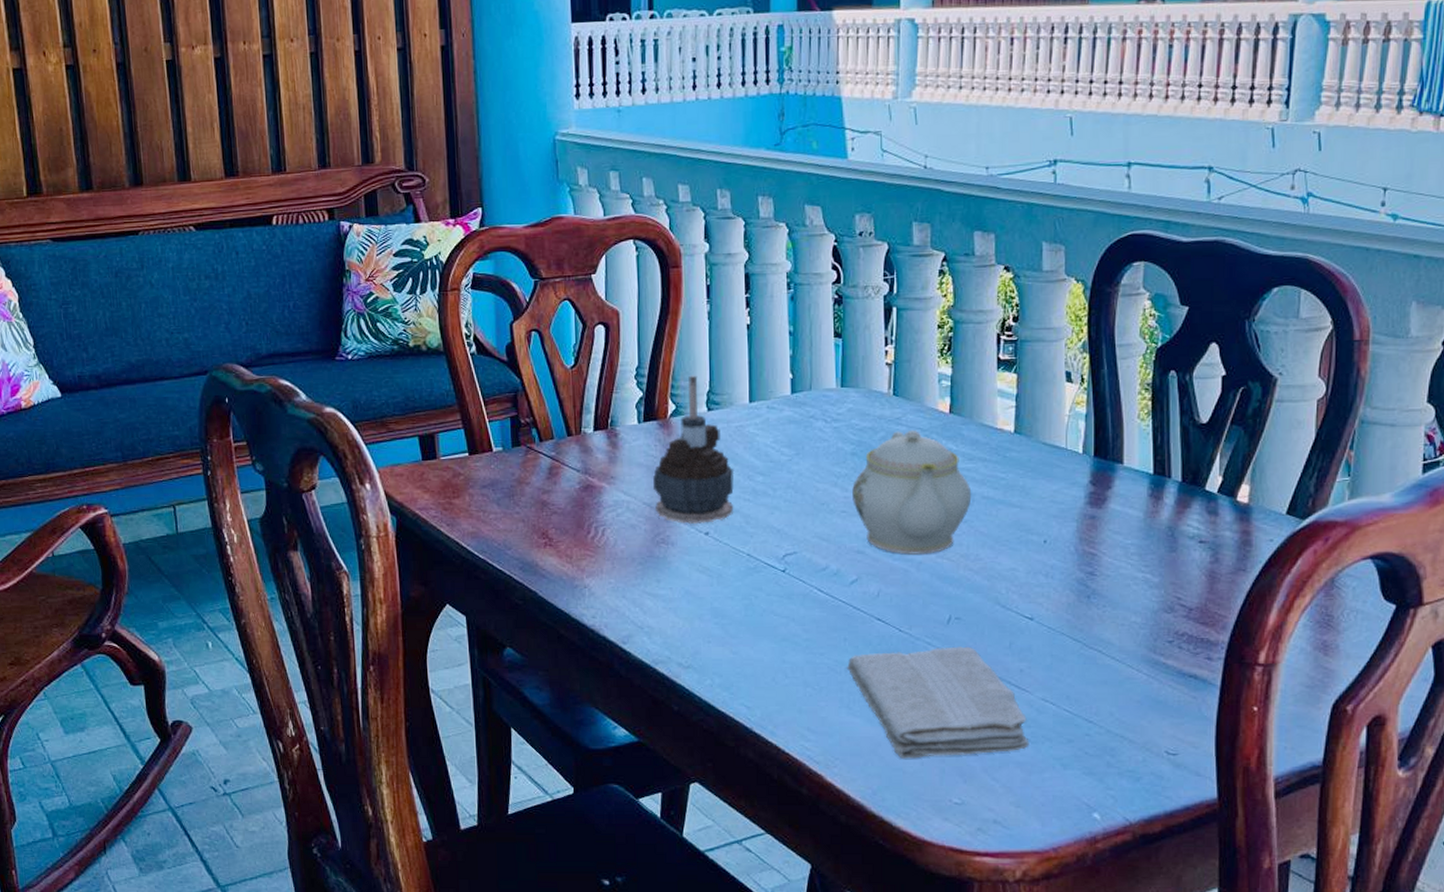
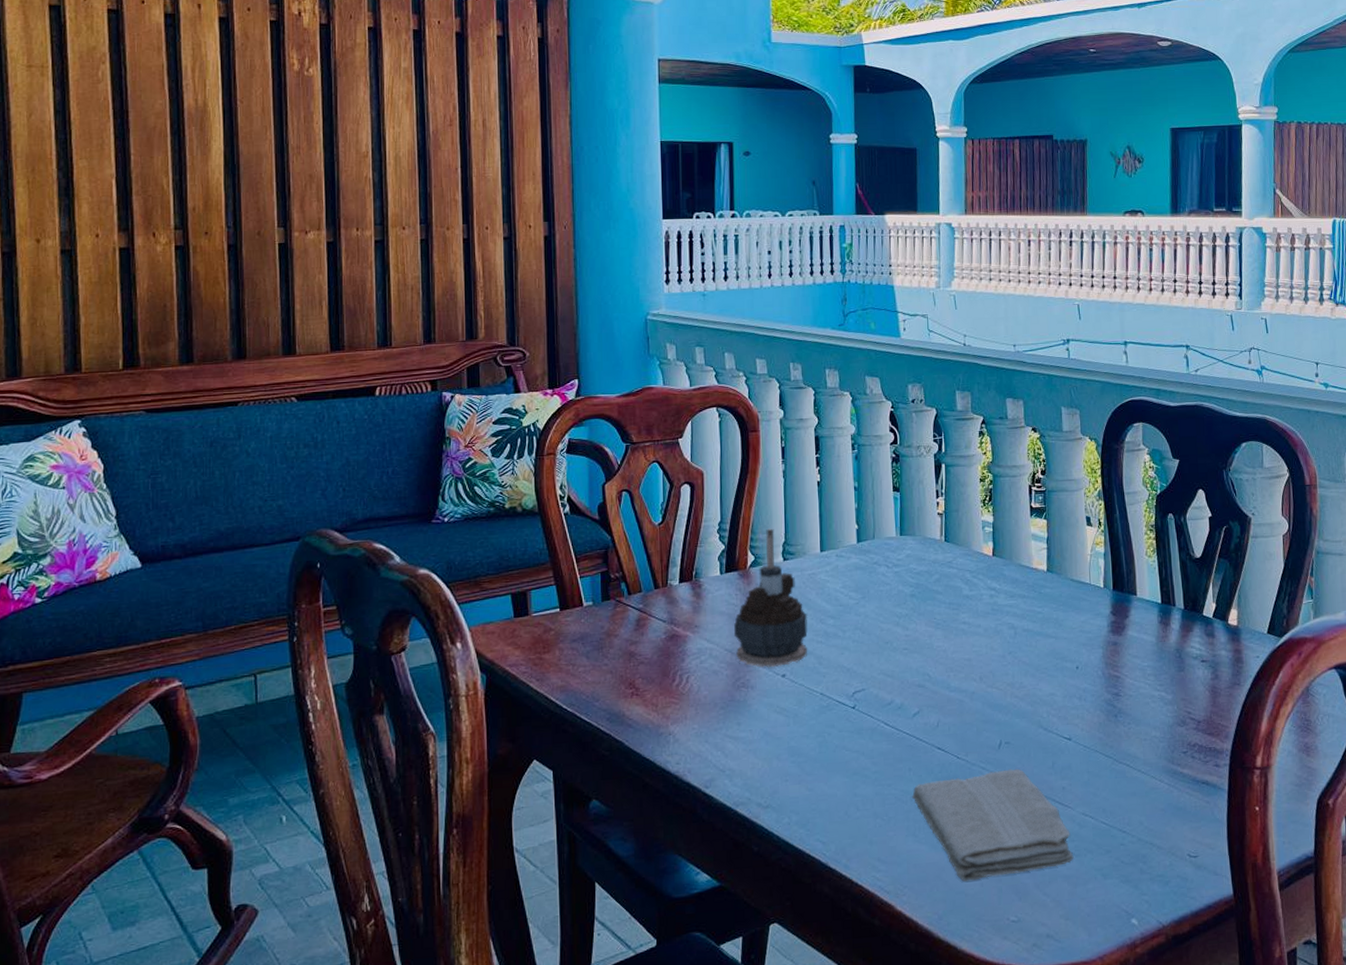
teapot: present [852,429,972,555] -> none [912,571,1015,686]

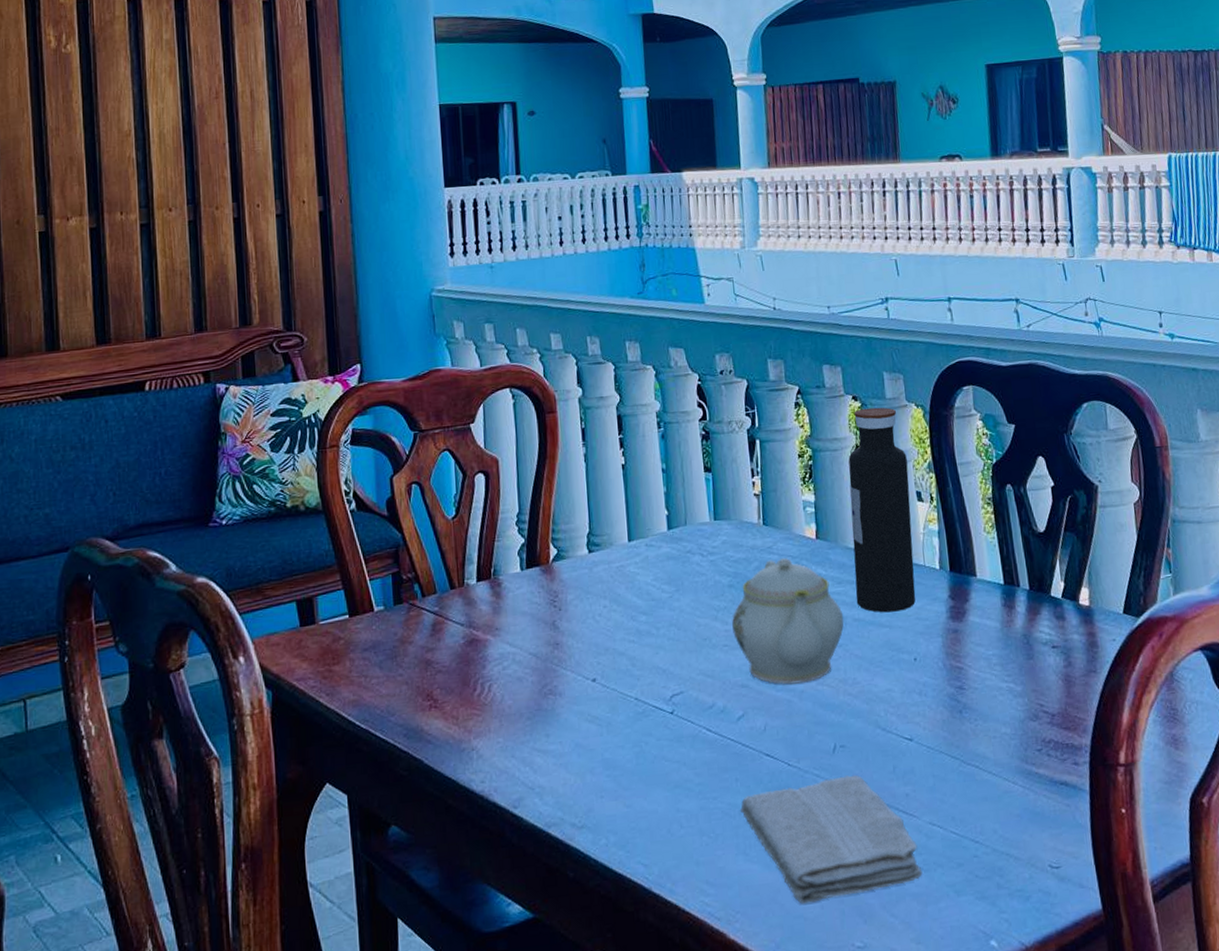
candle: present [734,528,808,668] -> none [538,517,620,672]
teapot: none [912,571,1015,686] -> present [732,557,844,685]
water bottle: none [1025,439,1081,625] -> present [848,407,916,613]

